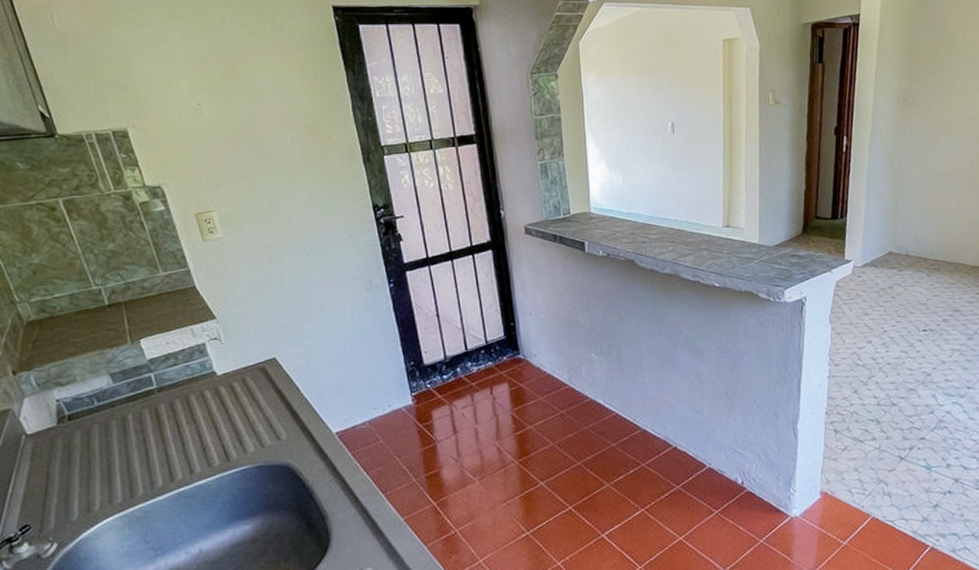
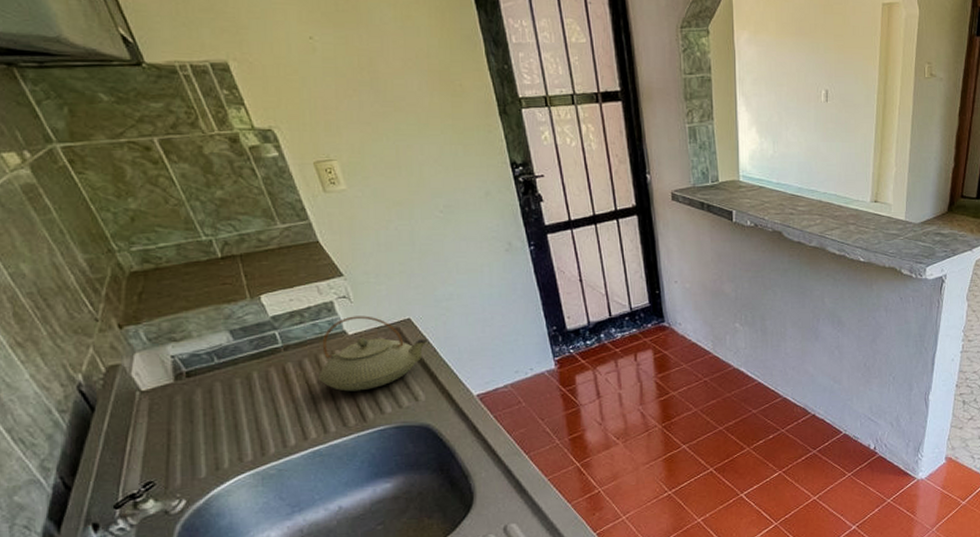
teapot: none [188,356,291,432] -> present [319,316,428,392]

